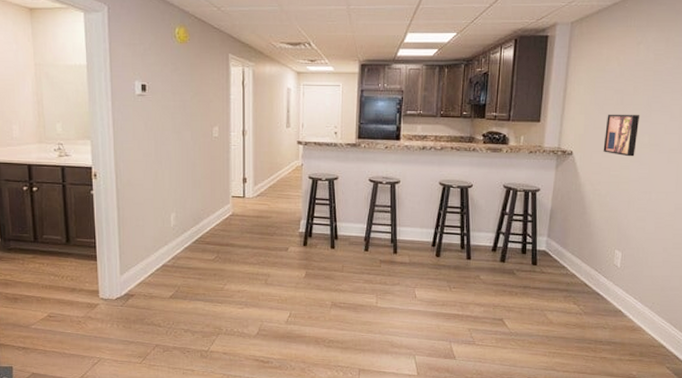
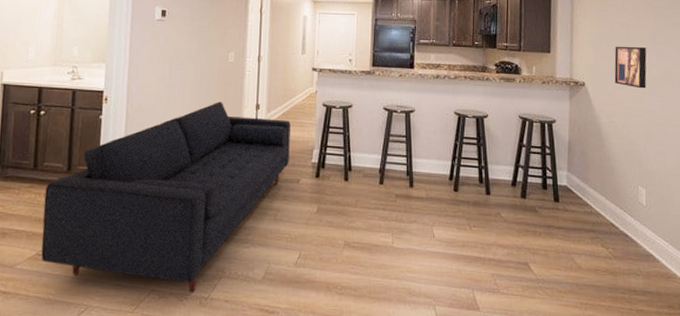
sofa: none [48,176,278,347] -> present [41,102,291,293]

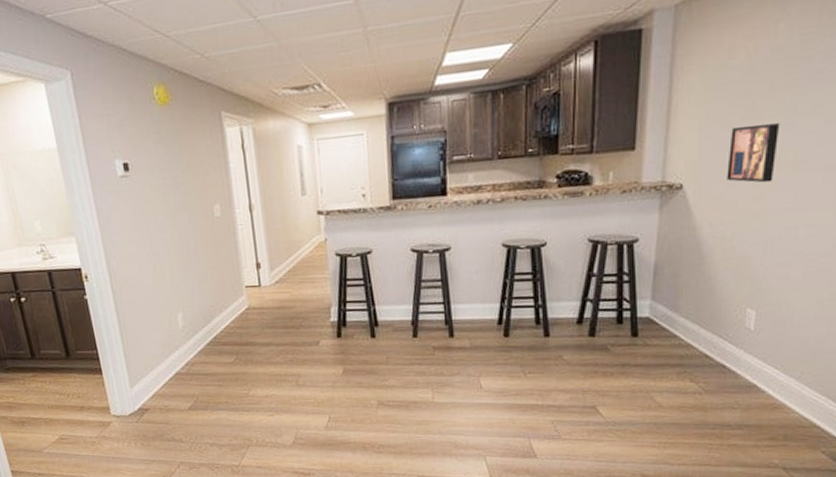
sofa: present [41,102,291,293] -> none [49,265,305,463]

